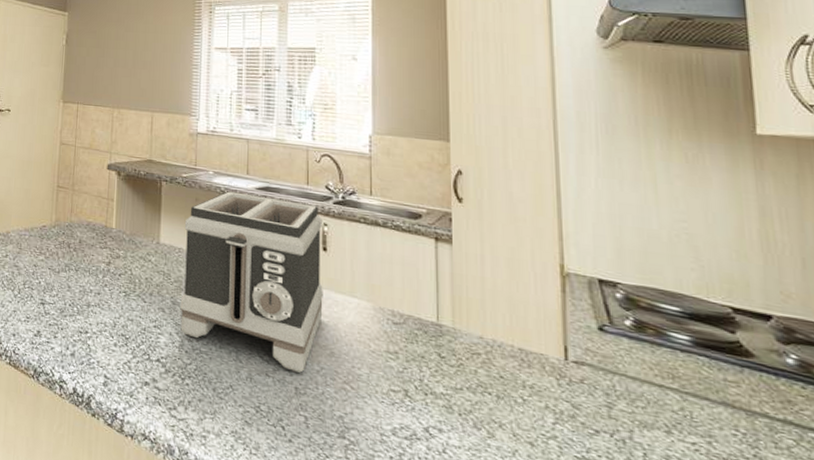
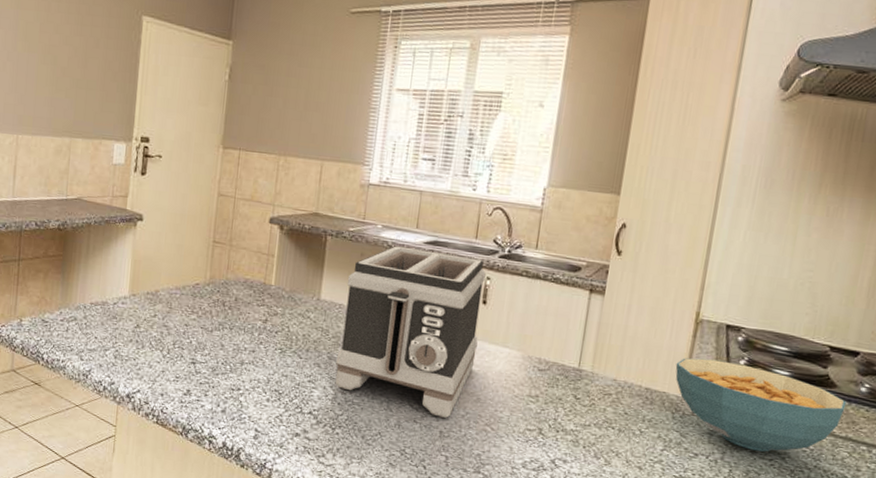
cereal bowl: none [548,315,773,434] -> present [675,358,846,452]

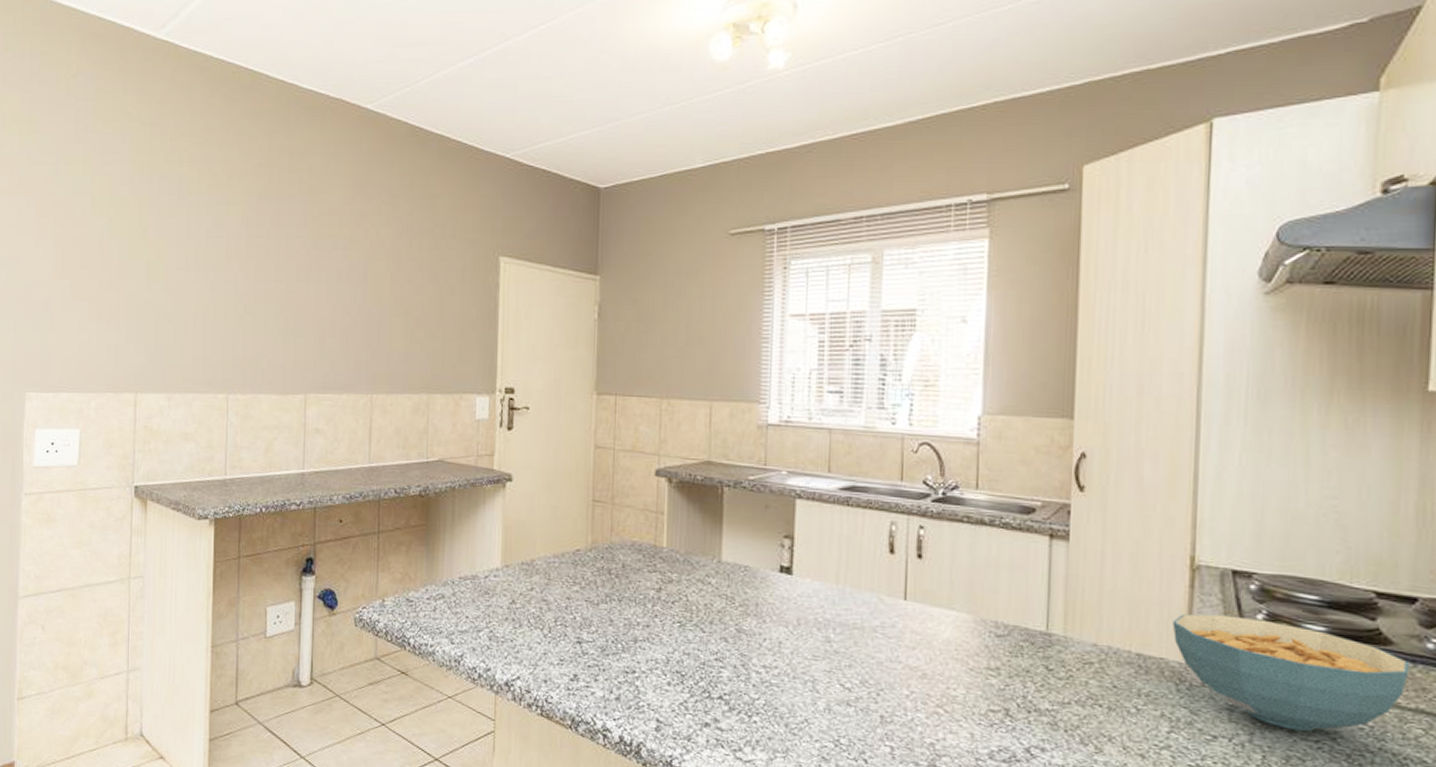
toaster: present [335,246,486,418] -> none [746,494,918,699]

